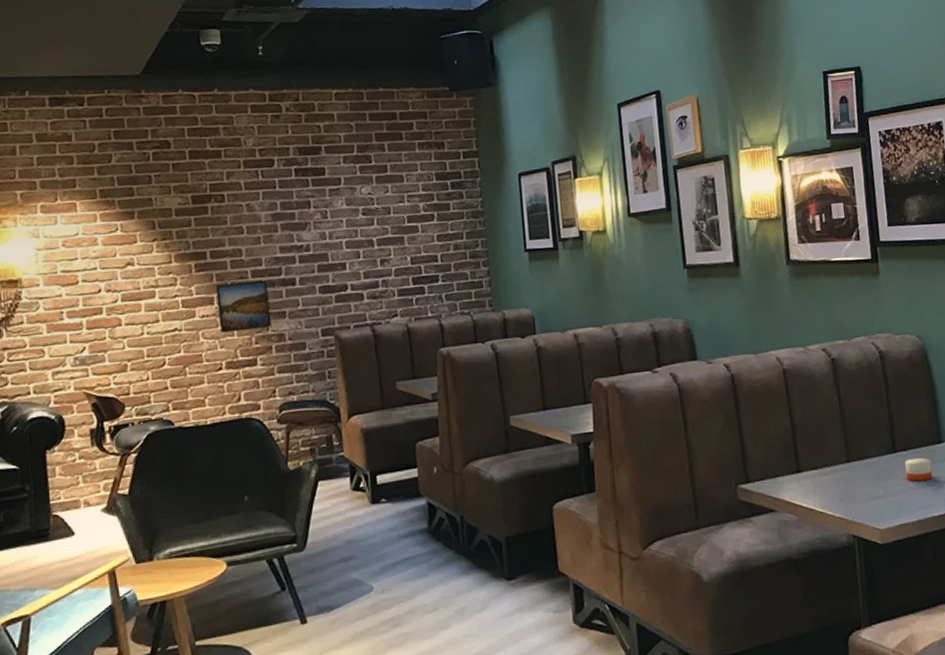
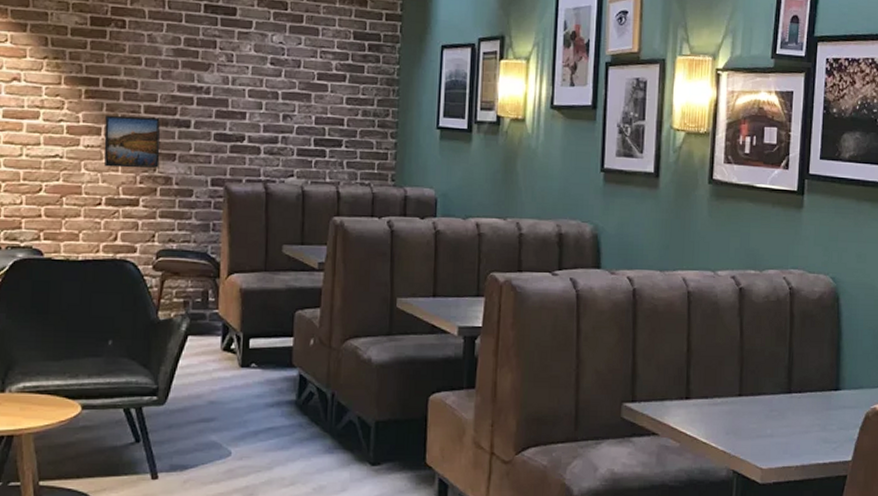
candle: present [905,456,933,482] -> none [796,400,825,426]

